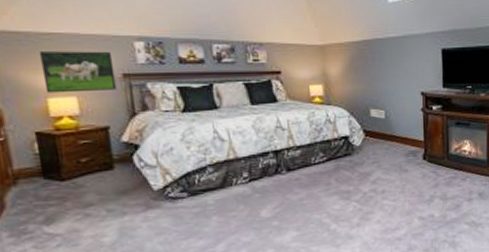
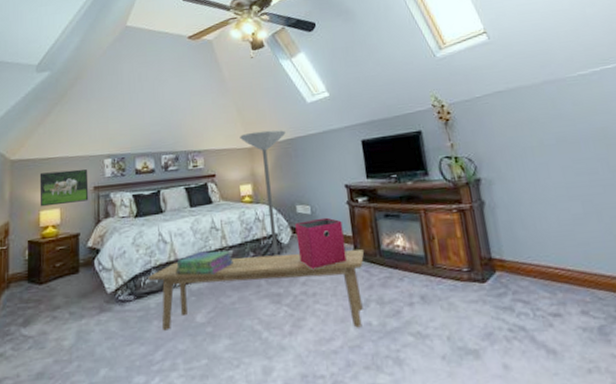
bench: none [203,153,434,225] -> present [148,249,365,331]
stack of books: none [235,150,302,174] -> present [175,250,234,275]
floor lamp: none [310,28,363,157] -> present [240,129,286,257]
storage bin: none [368,122,417,170] -> present [295,217,347,270]

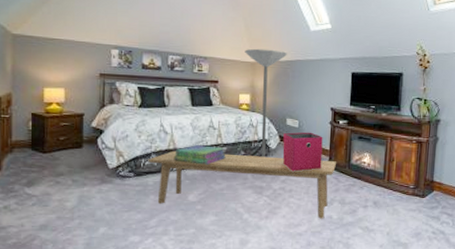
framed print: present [39,169,89,207] -> none [43,52,95,86]

